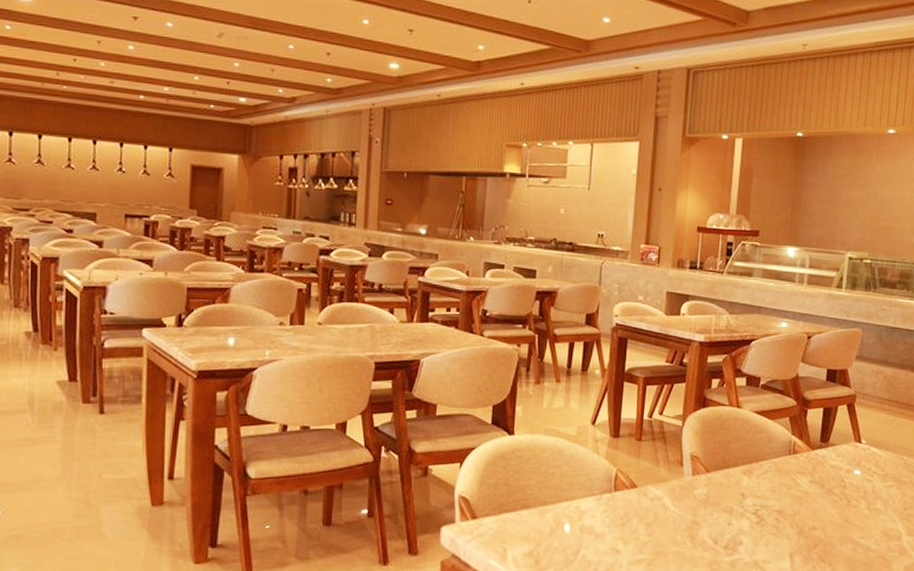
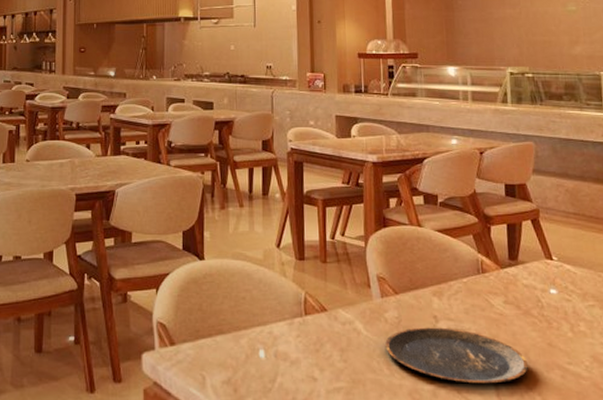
plate: none [691,504,824,556] -> present [385,327,528,384]

